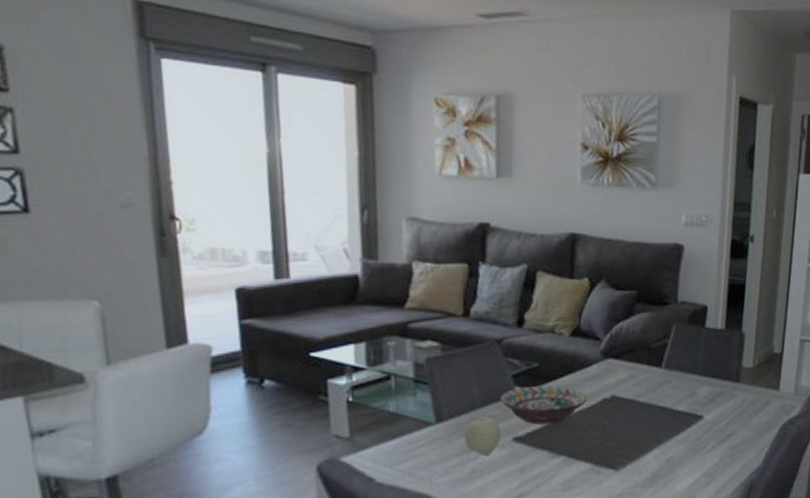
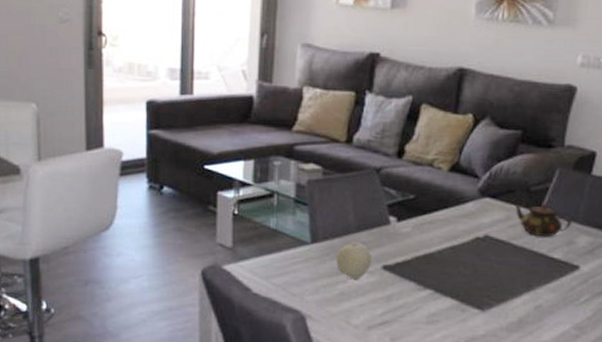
decorative bowl: present [500,385,588,425] -> none [373,217,460,257]
teapot: none [637,358,693,392] -> present [515,203,573,237]

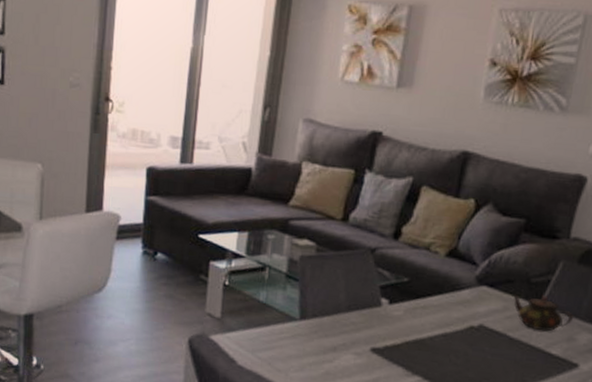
fruit: present [336,242,371,280] -> none [323,322,360,360]

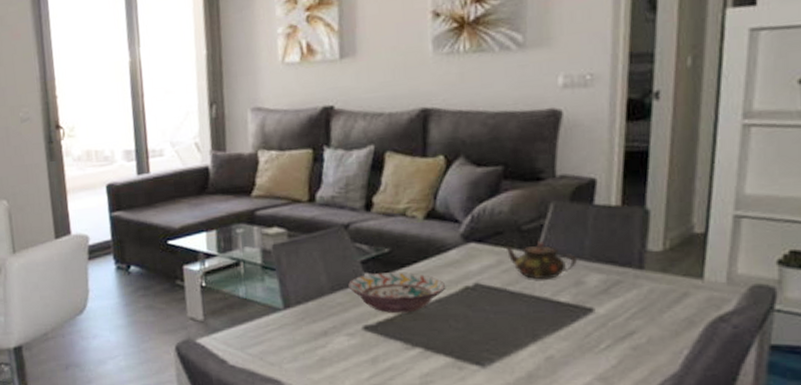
decorative bowl: none [364,299,454,343] -> present [348,272,446,314]

